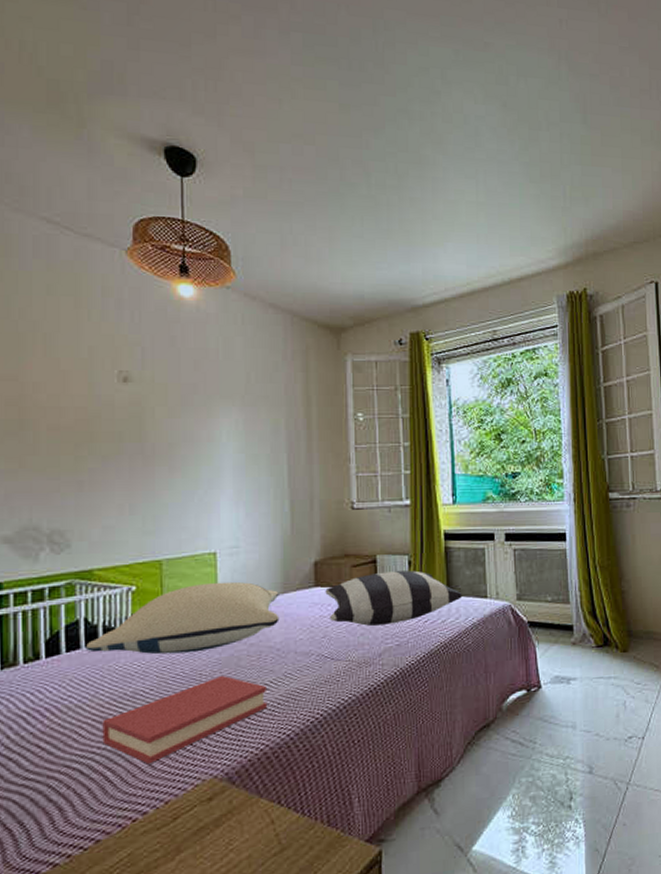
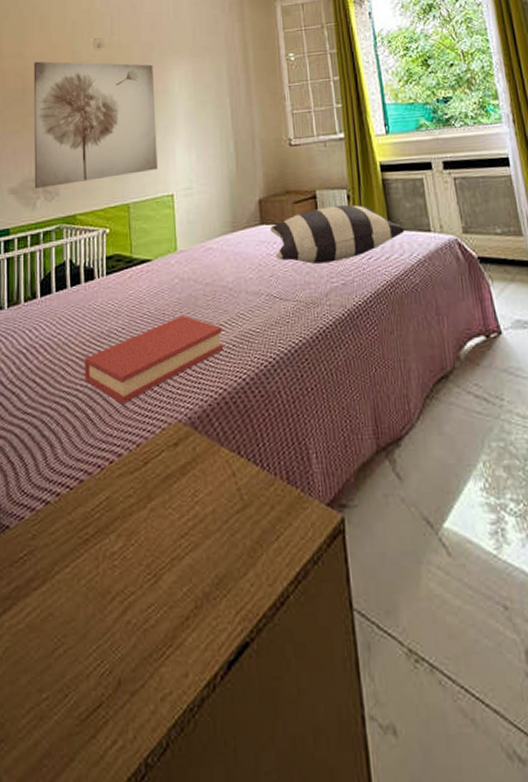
wall art: none [34,389,198,538] -> present [33,61,158,189]
pillow: present [87,581,280,655] -> none [72,222,230,294]

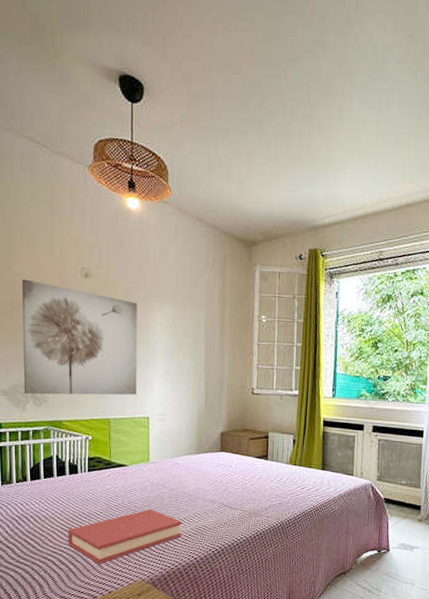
pillow: present [270,205,405,264] -> none [228,446,334,487]

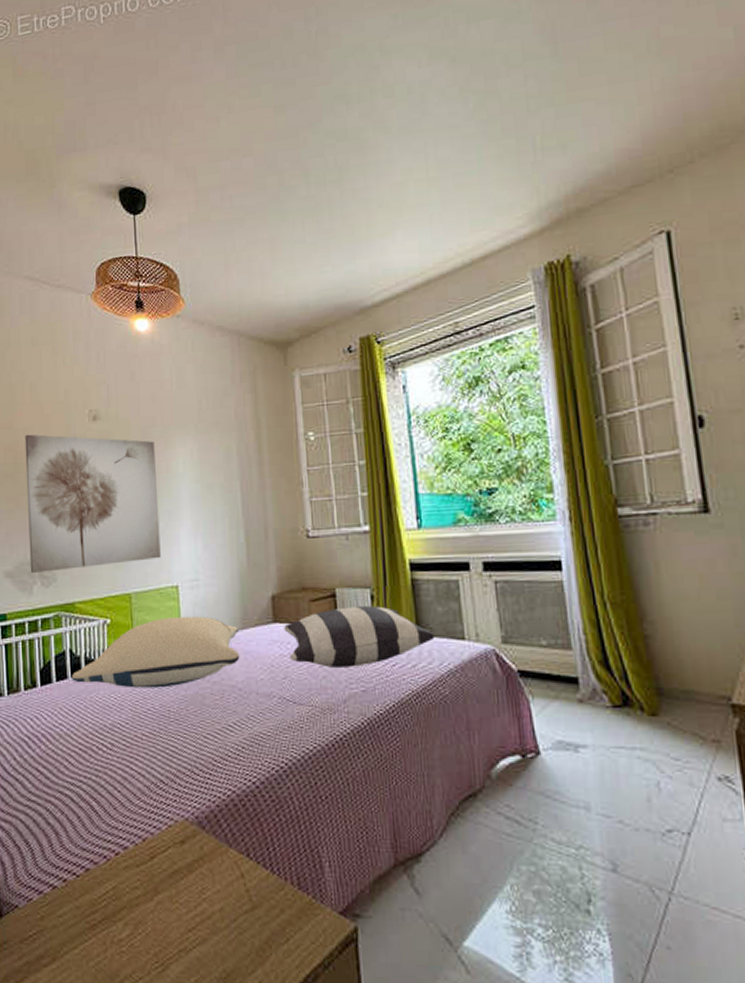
pillow: none [58,439,194,490] -> present [72,616,240,688]
hardback book: present [68,509,182,565] -> none [87,713,233,799]
pillow: none [228,446,334,487] -> present [284,606,435,668]

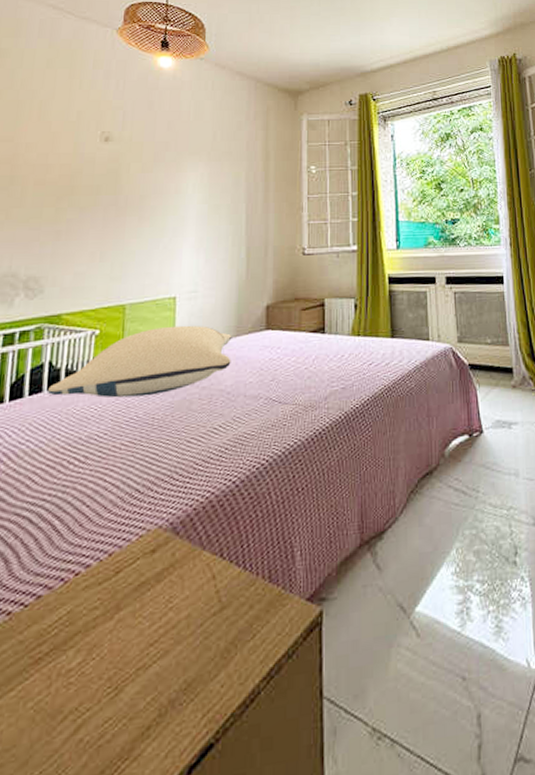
wall art: present [25,434,161,573] -> none [13,149,166,285]
pillow: present [284,606,435,668] -> none [275,313,405,369]

